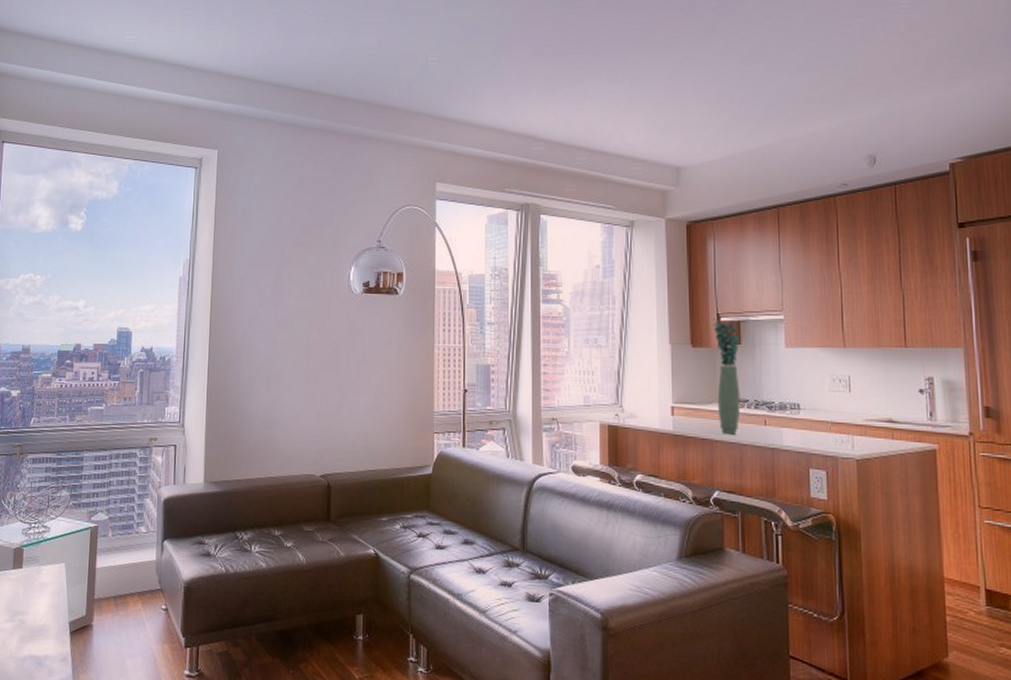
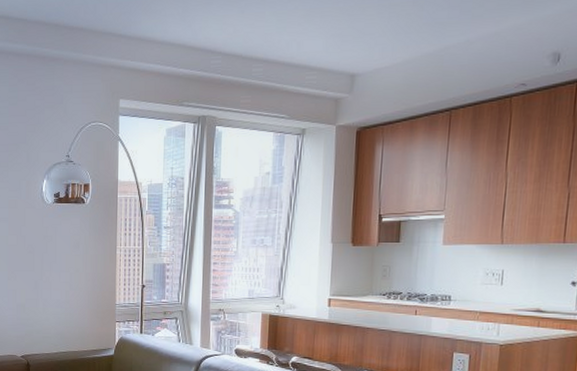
vase: present [712,318,741,435] -> none [371,218,400,323]

